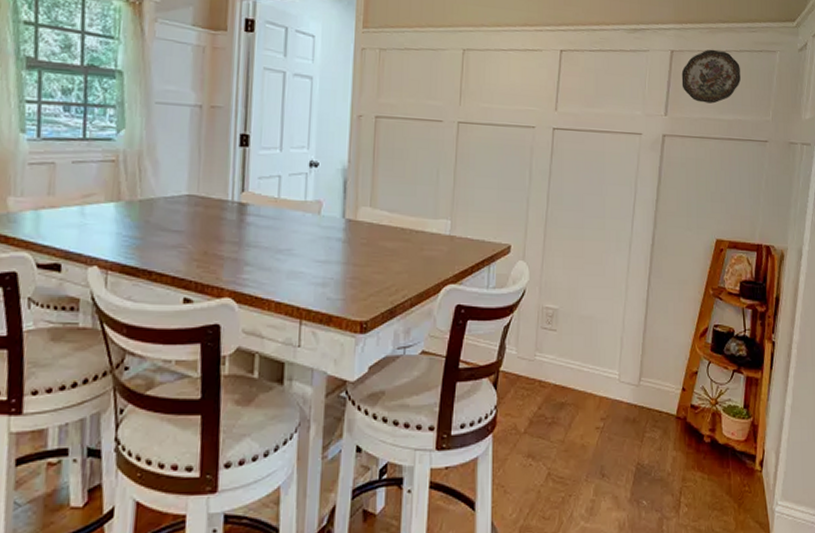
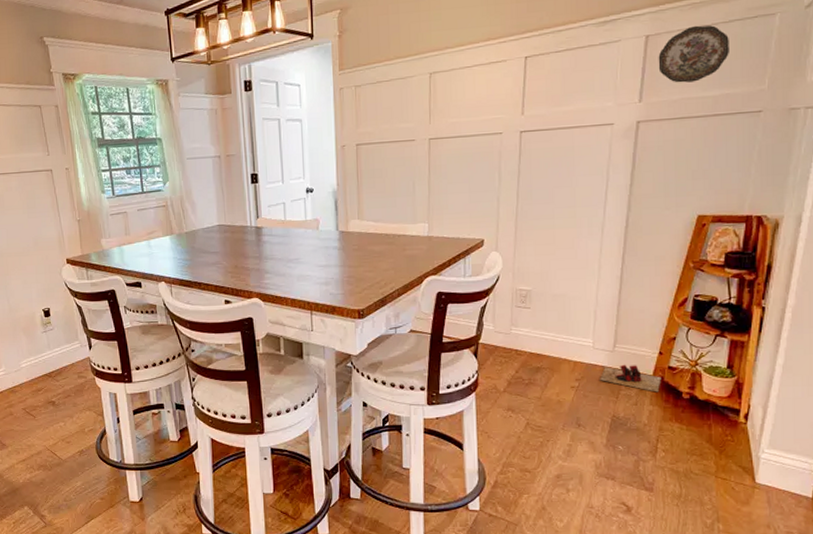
slippers: none [625,401,684,435] -> present [600,364,661,392]

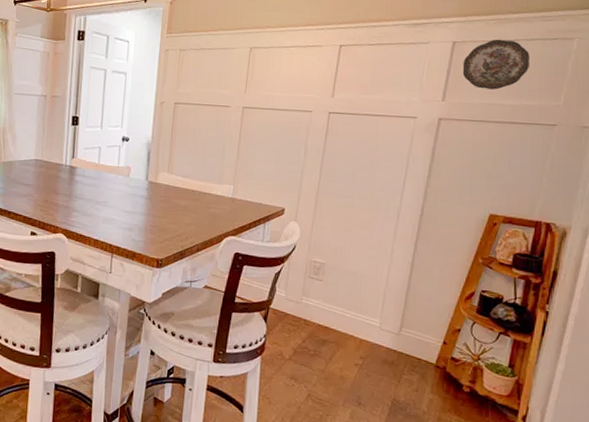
slippers: present [600,364,661,392] -> none [383,348,444,382]

